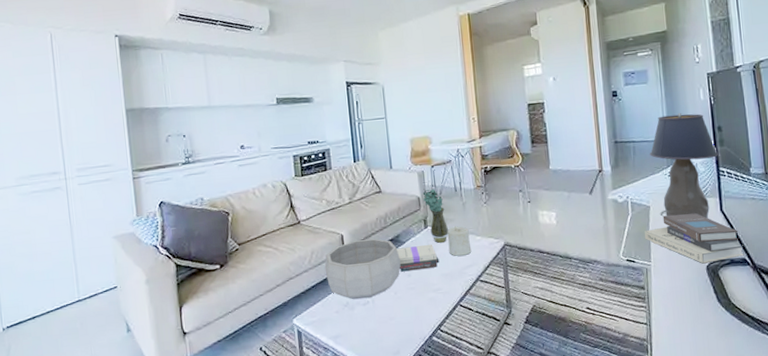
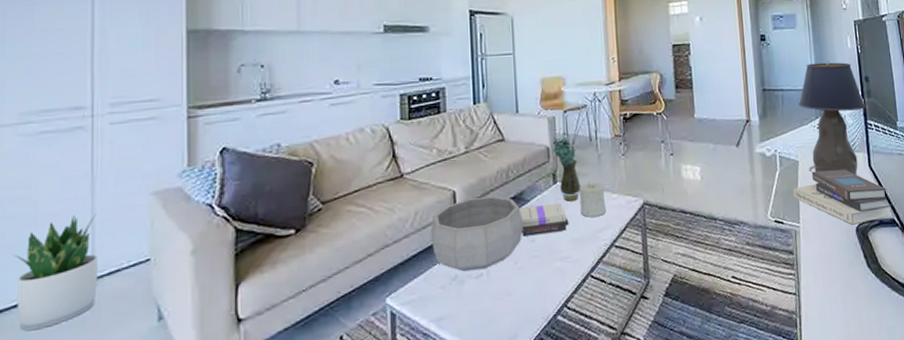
planter: none [24,253,83,337] -> present [12,214,97,332]

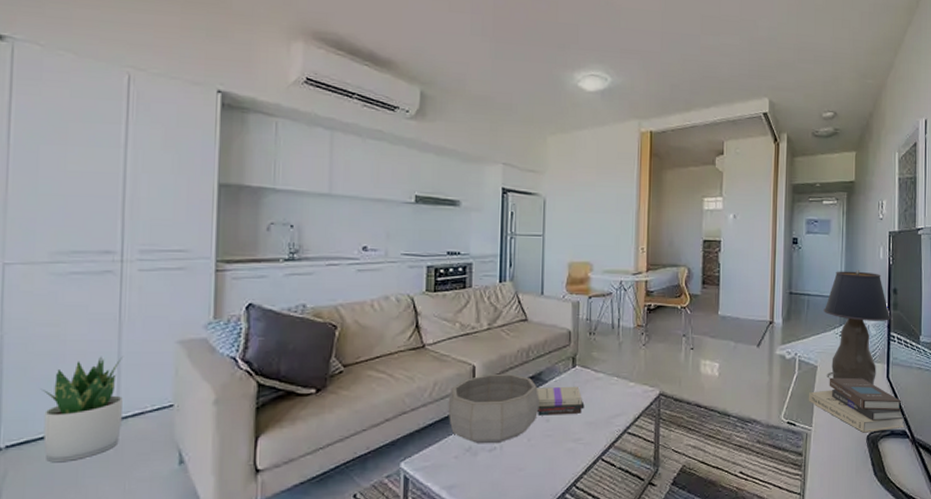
vase: present [552,136,581,202] -> none [575,321,600,386]
candle: present [579,181,607,217] -> none [597,368,623,402]

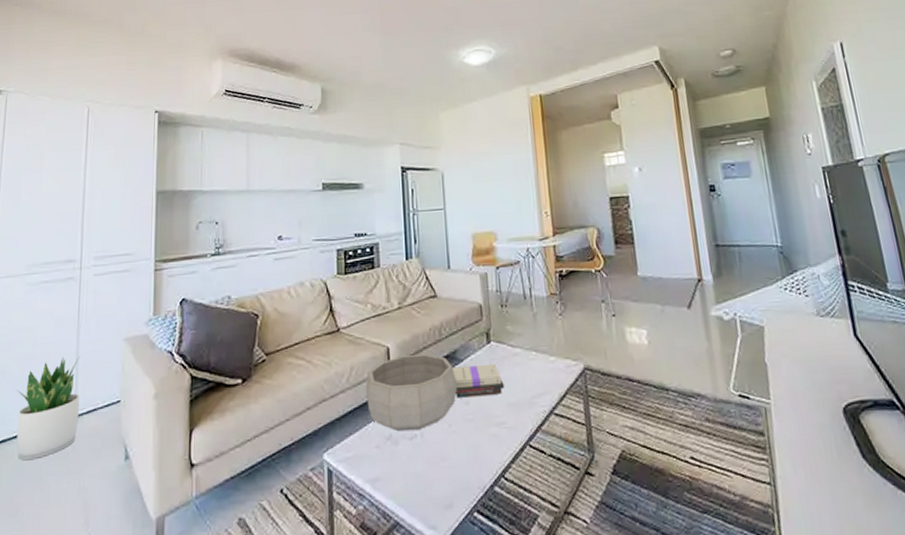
books: present [808,377,905,433] -> none [759,338,891,405]
table lamp: present [823,270,892,385] -> none [759,213,846,346]

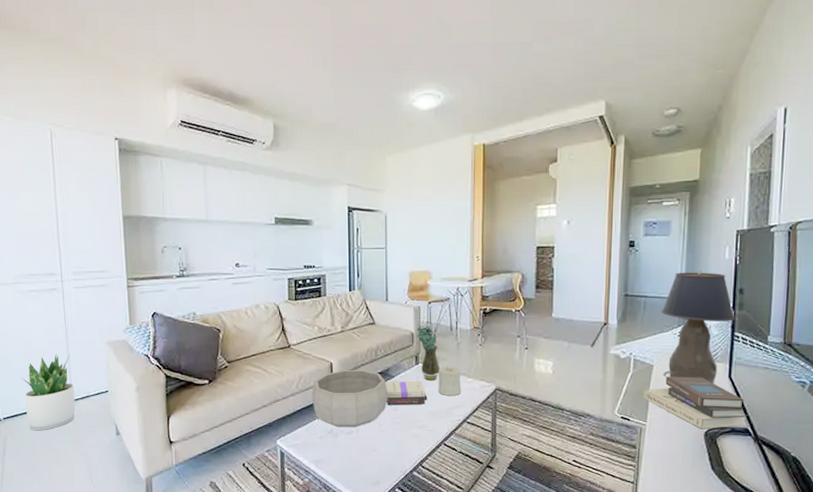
vase: none [485,293,517,363] -> present [417,324,440,381]
candle: none [514,342,544,381] -> present [438,366,462,395]
table lamp: none [759,213,846,346] -> present [661,271,736,384]
books: none [759,338,891,405] -> present [643,376,748,429]

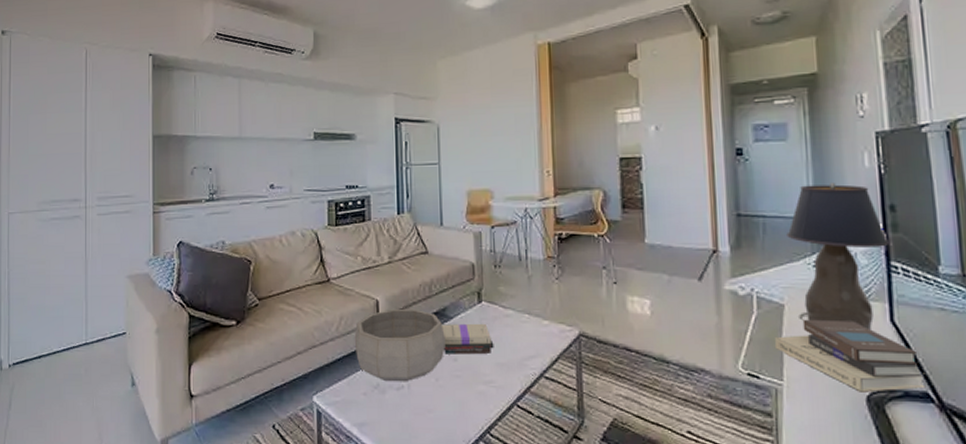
planter: present [20,353,75,431] -> none [34,289,89,380]
vase: present [417,324,440,381] -> none [478,253,509,323]
candle: present [438,366,462,395] -> none [506,304,536,342]

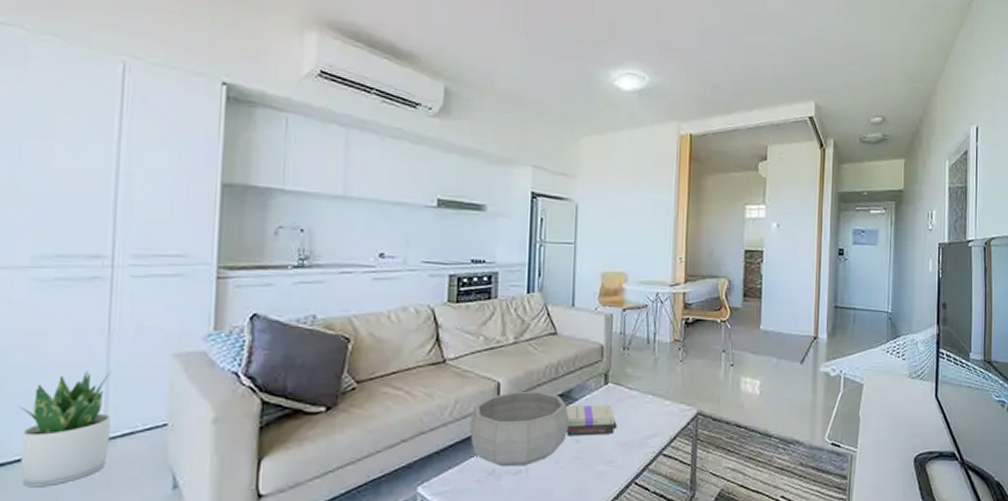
planter: none [34,289,89,380] -> present [18,370,111,488]
books: present [774,319,926,393] -> none [853,396,954,455]
table lamp: present [787,183,890,331] -> none [870,283,941,405]

